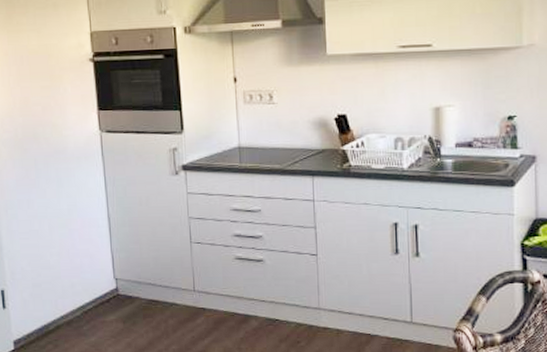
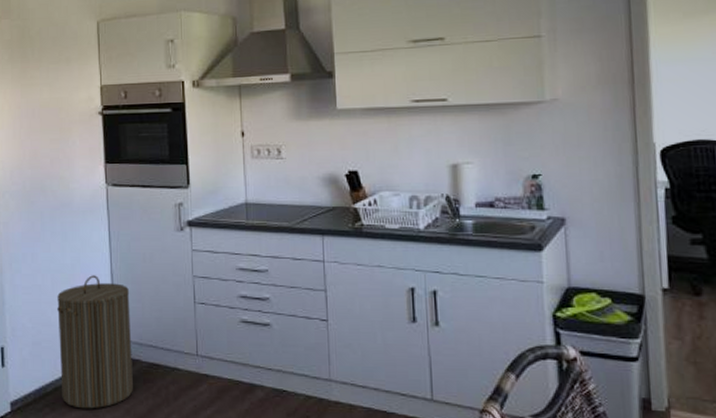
laundry hamper: none [55,219,133,344] -> present [57,275,133,409]

